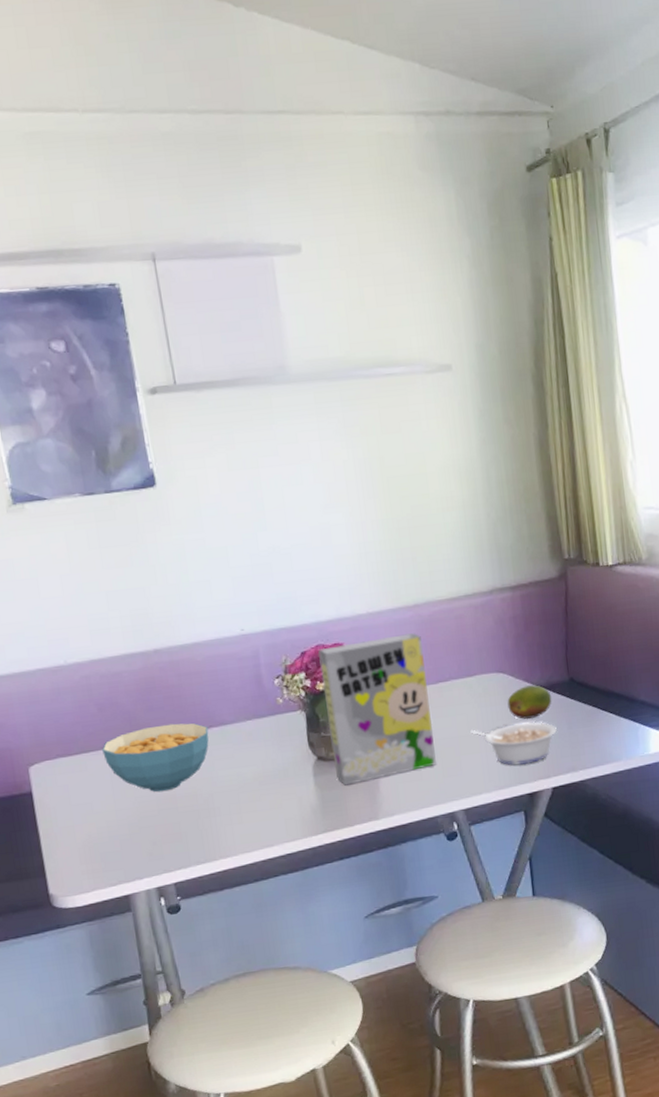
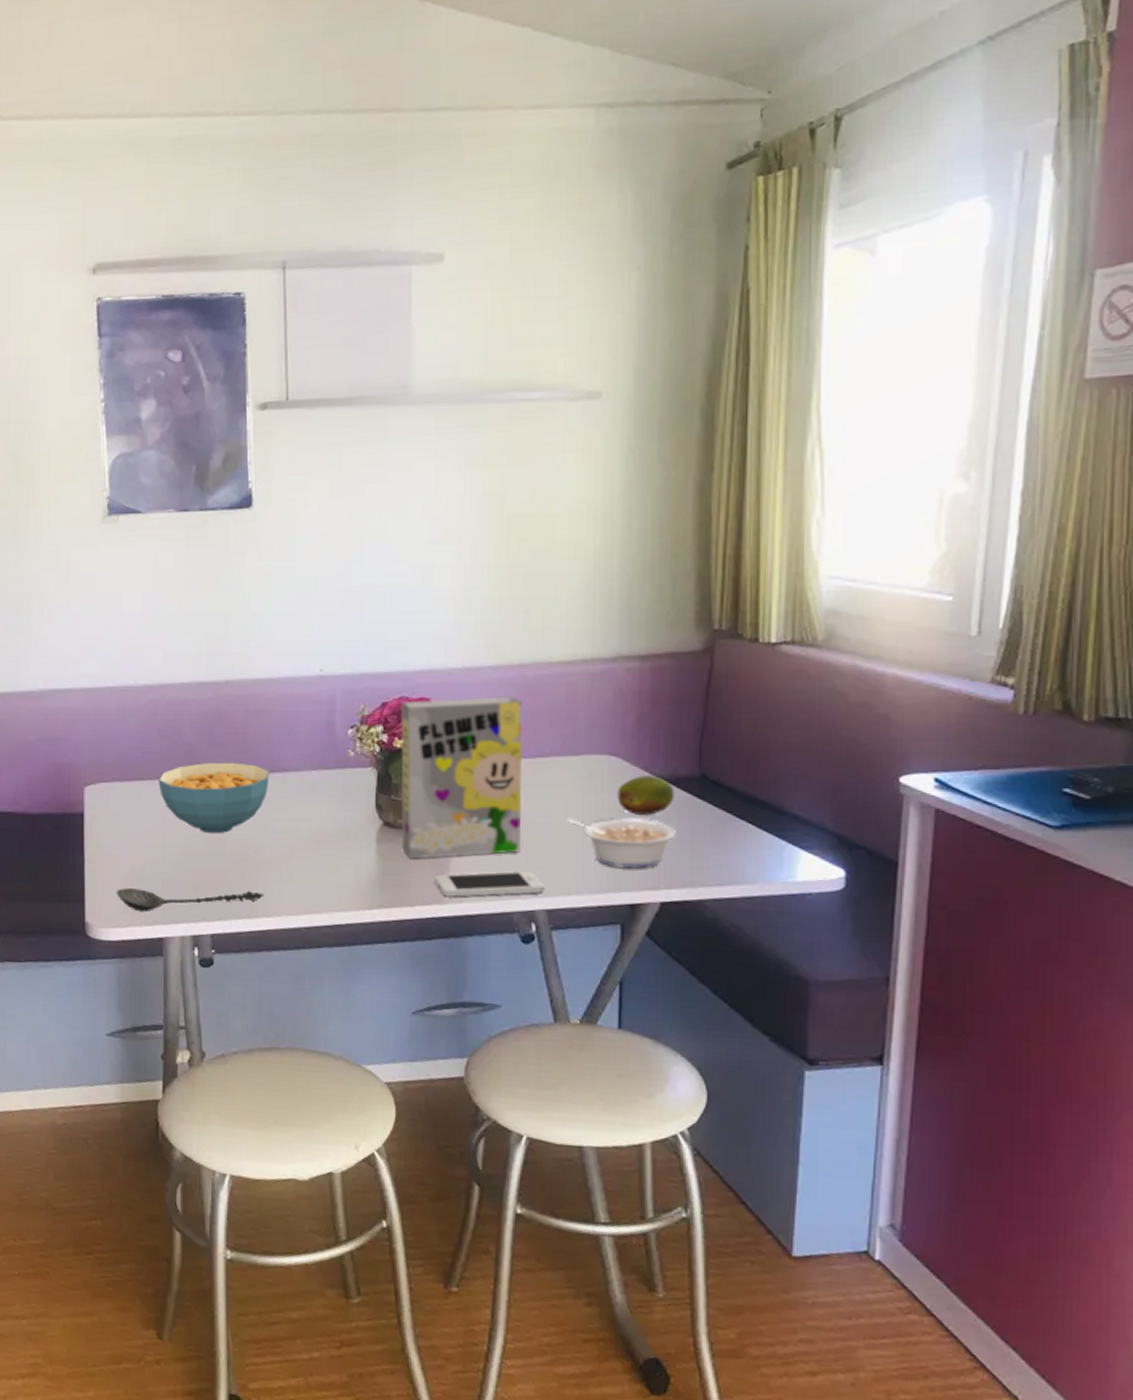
spoon: none [76,837,219,876] -> present [115,888,264,912]
smartphone: none [368,779,460,813] -> present [434,870,544,897]

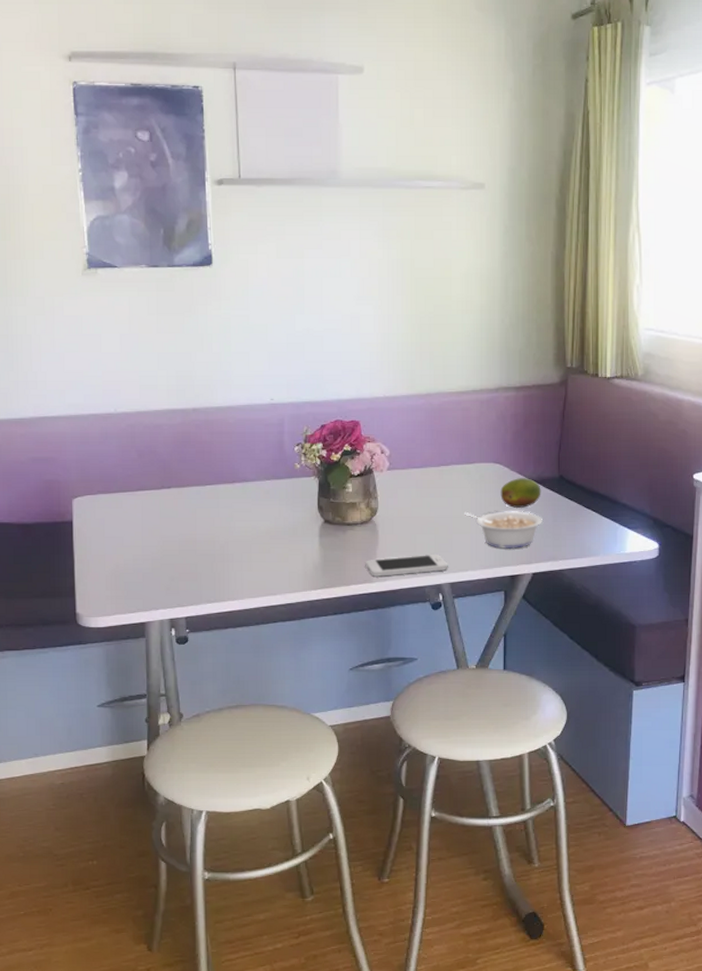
spoon: present [115,888,264,912] -> none [102,580,229,602]
cereal bowl: present [158,762,270,834] -> none [137,475,232,535]
cereal box: present [400,696,523,860] -> none [335,419,431,548]

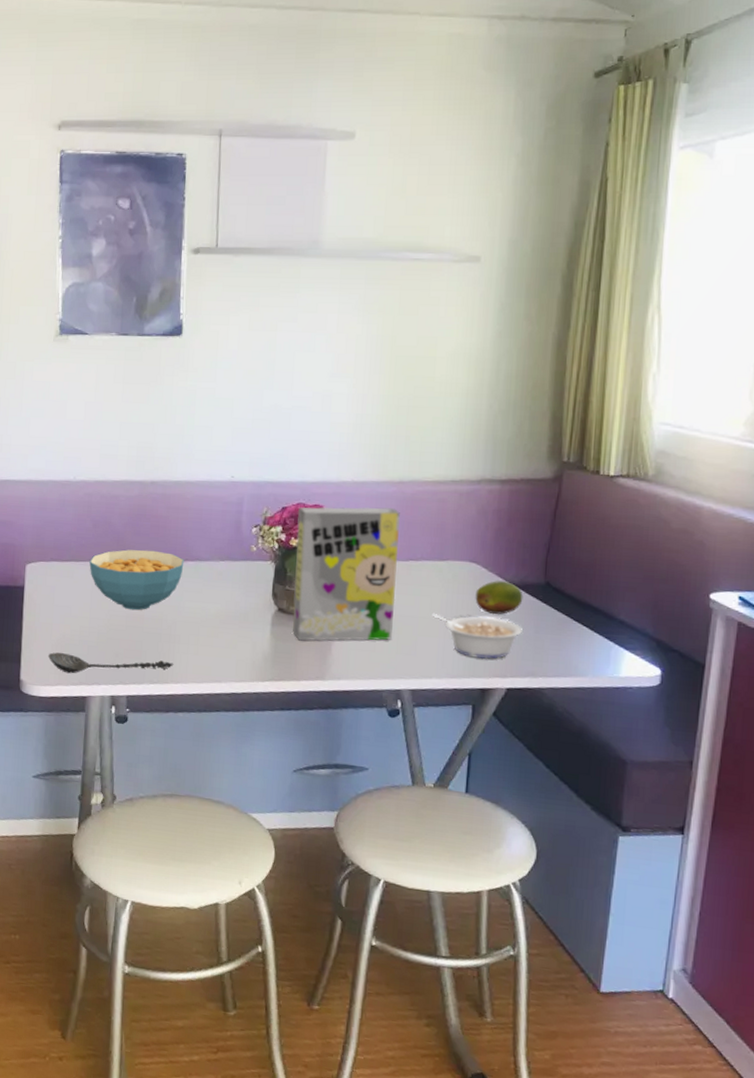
spoon: none [102,580,229,602] -> present [47,652,174,674]
cereal bowl: none [137,475,232,535] -> present [89,549,184,611]
cereal box: none [335,419,431,548] -> present [292,506,400,642]
smartphone: present [365,554,448,577] -> none [318,655,410,676]

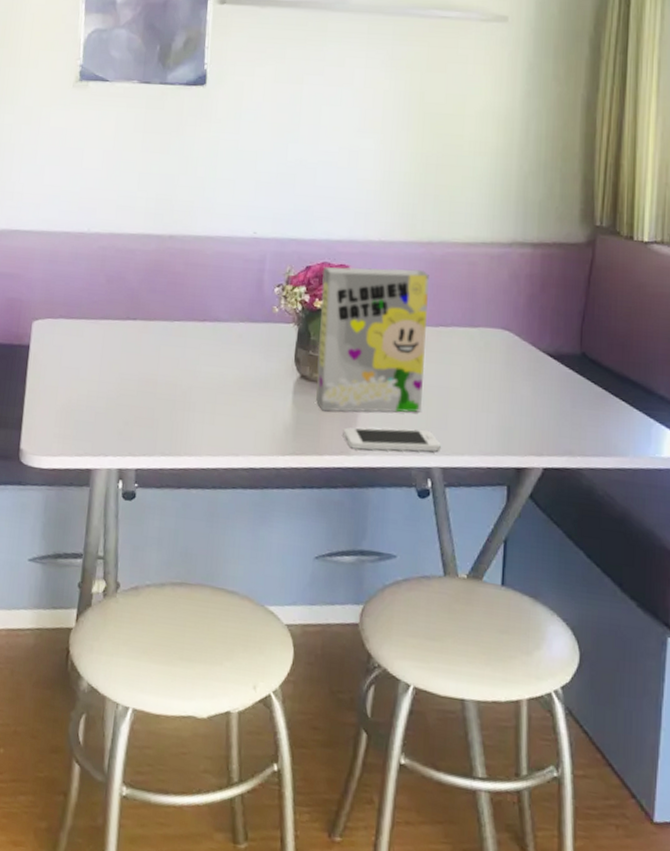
spoon: present [47,652,174,674] -> none [51,419,188,443]
cereal bowl: present [89,549,184,611] -> none [100,307,202,374]
smartphone: none [318,655,410,676] -> present [343,427,441,452]
legume: present [432,612,522,660] -> none [463,383,558,436]
fruit: present [475,581,523,615] -> none [508,350,559,387]

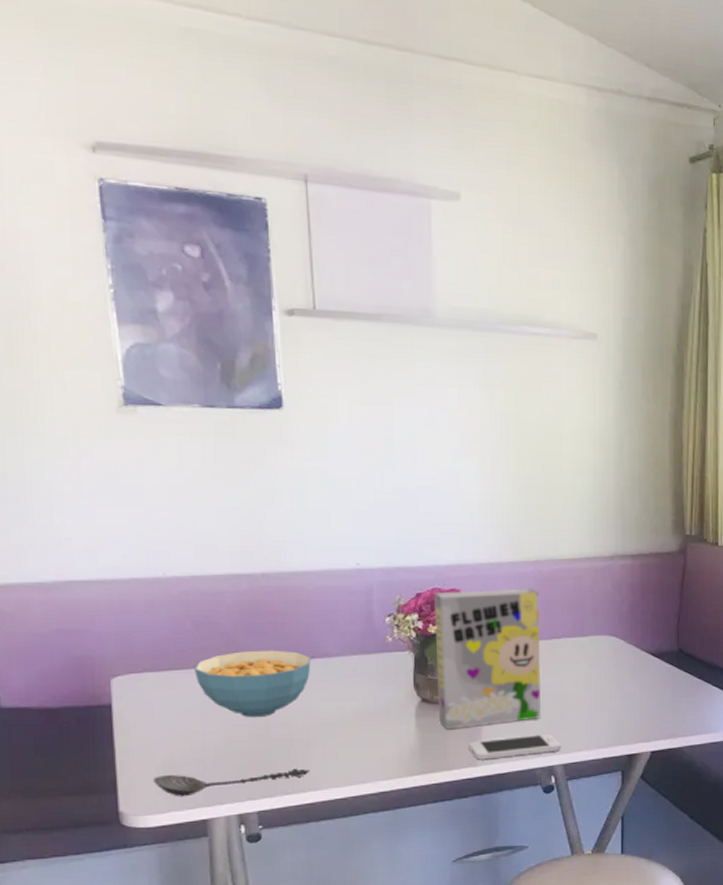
spoon: none [51,419,188,443] -> present [152,768,310,797]
cereal bowl: none [100,307,202,374] -> present [194,650,311,718]

